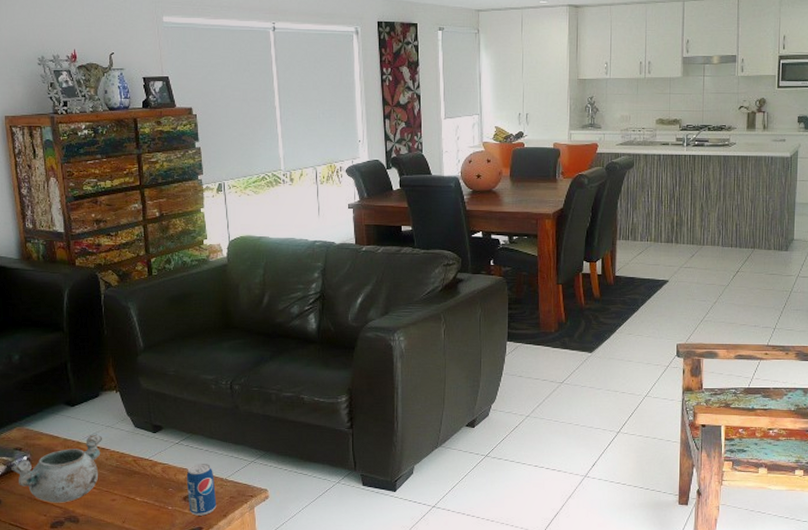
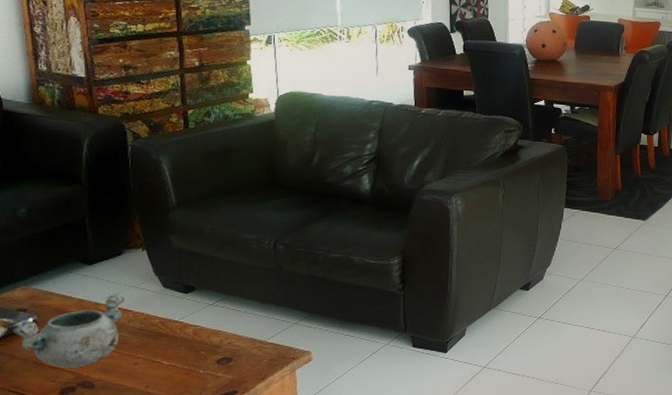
beverage can: present [186,464,217,516] -> none [221,326,255,379]

